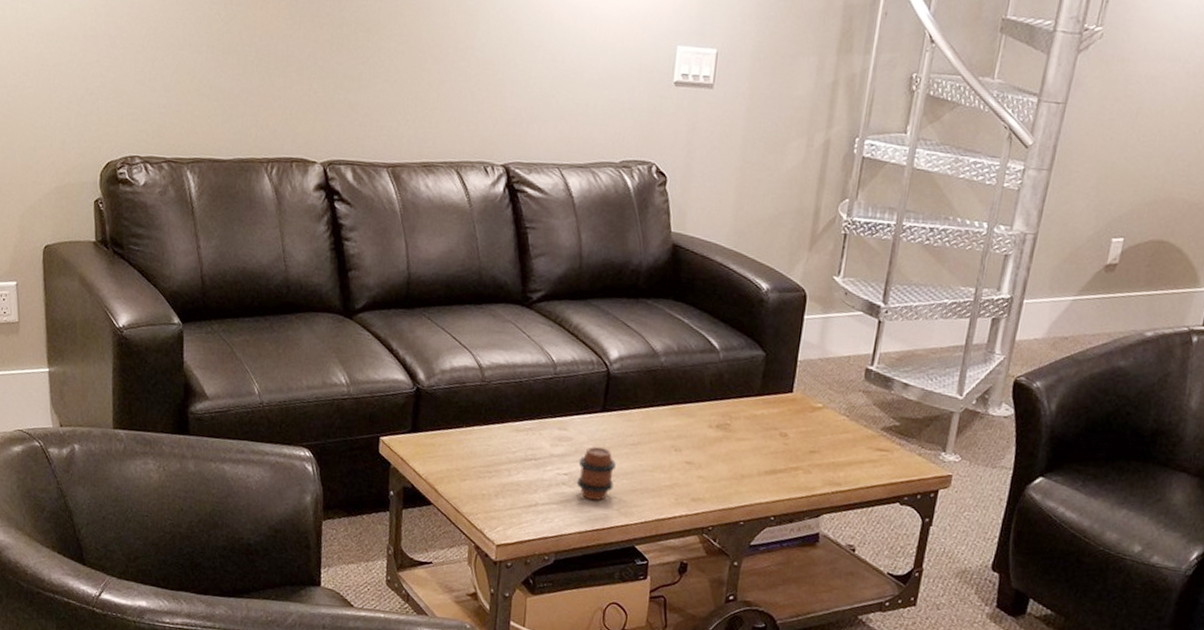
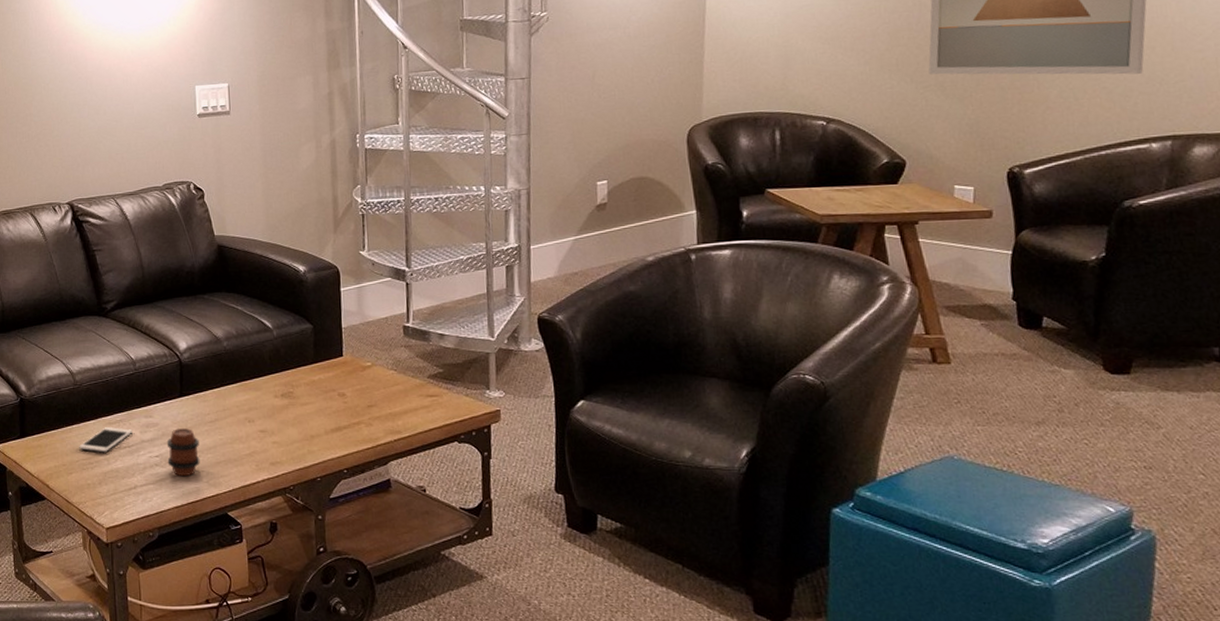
cell phone: none [478,434,542,463] -> present [79,427,132,453]

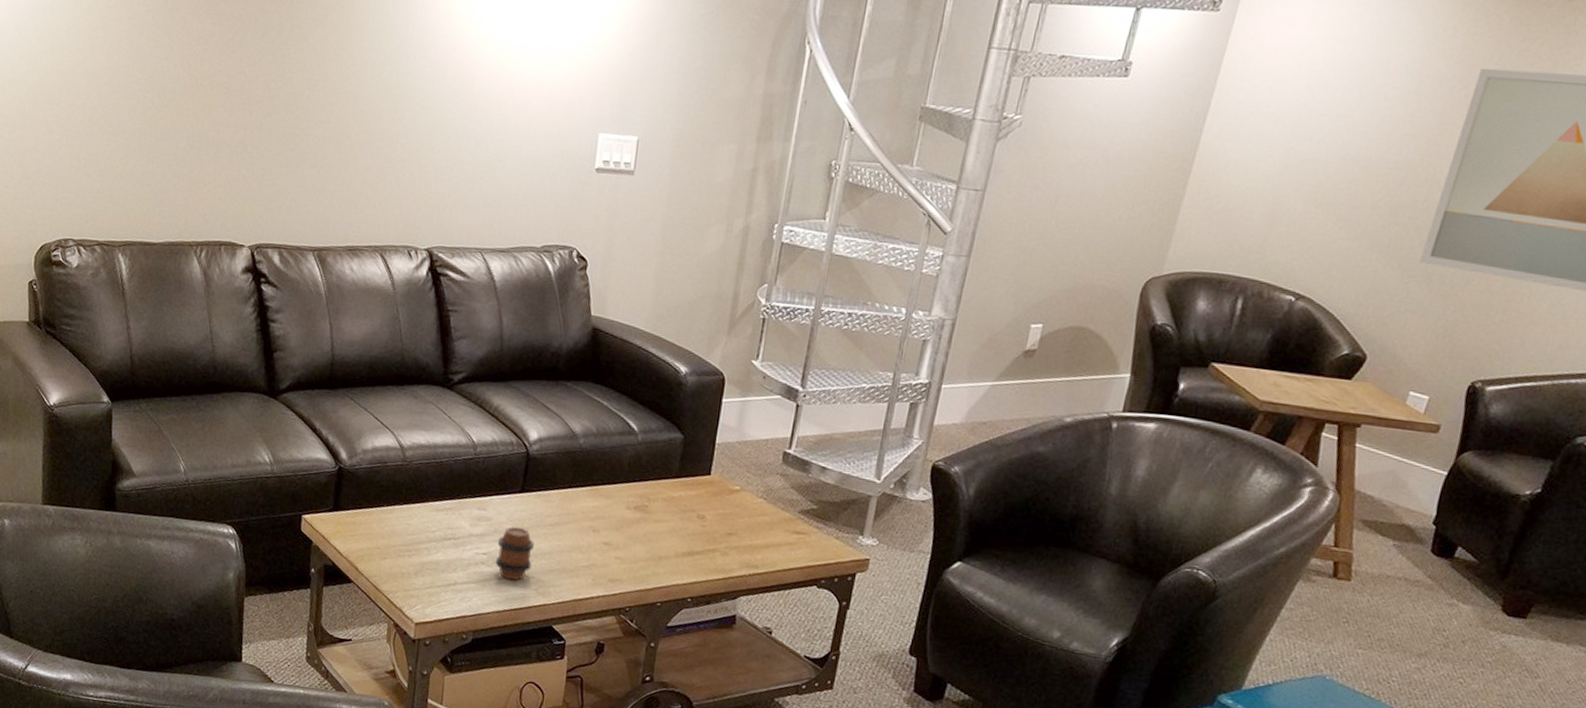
cell phone: present [79,427,132,453] -> none [398,513,461,542]

